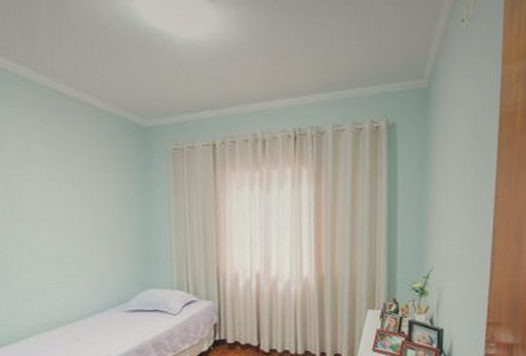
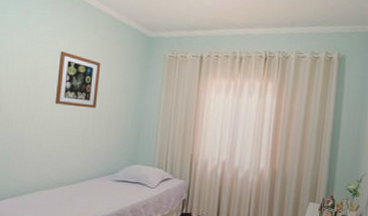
wall art: none [34,158,91,227] -> present [55,51,101,109]

